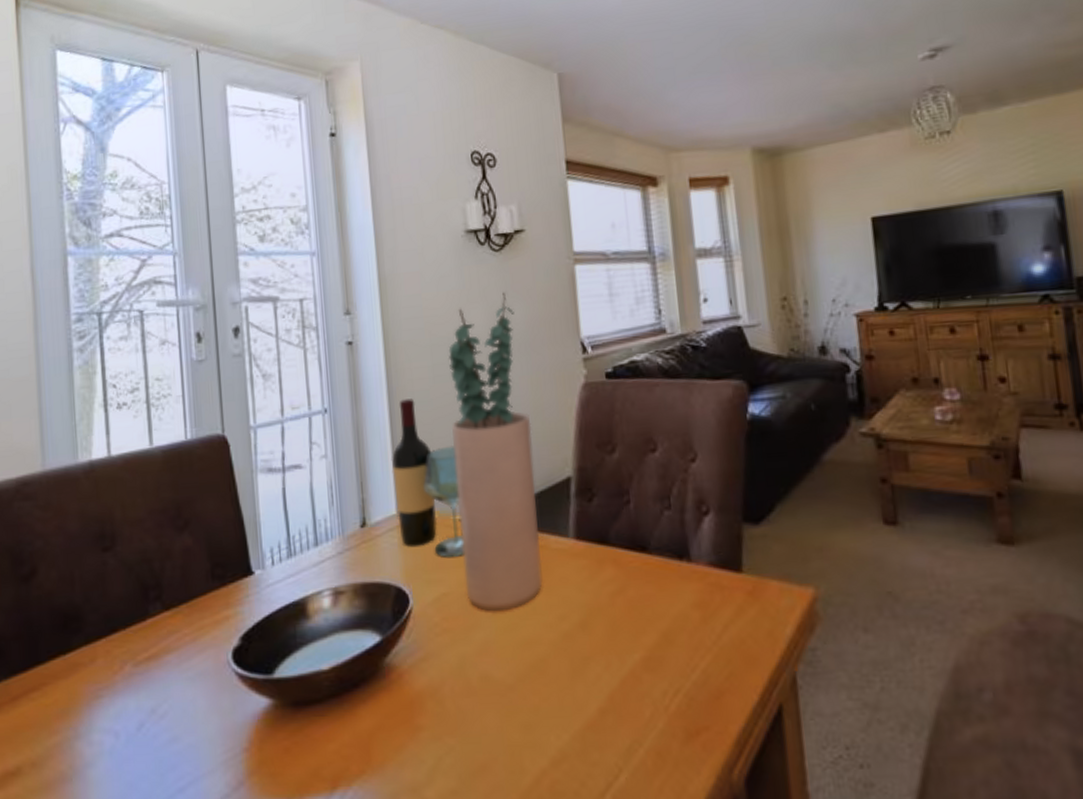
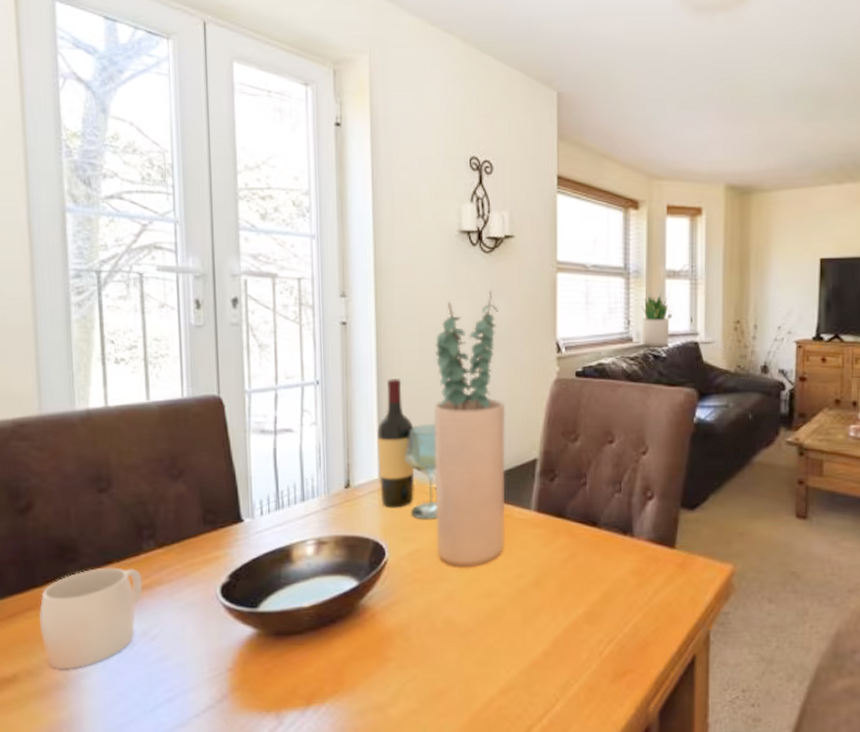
mug: none [42,636,151,759] -> present [38,567,143,670]
planter: none [672,275,708,338] -> present [641,293,670,347]

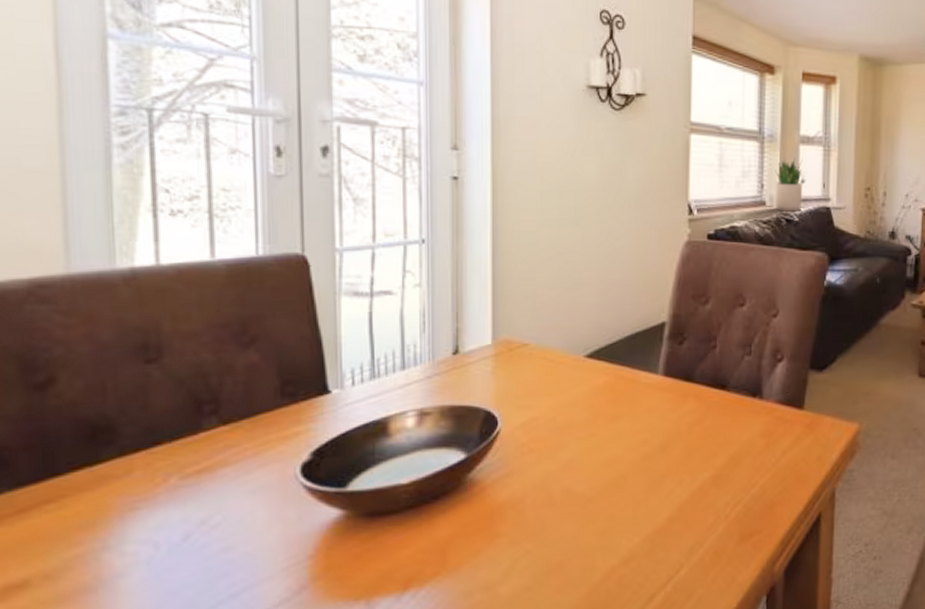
mug: present [38,567,143,670] -> none [60,449,202,570]
wine bottle: present [376,379,415,508] -> none [490,238,533,374]
wine glass: present [404,423,437,519] -> none [522,286,557,386]
vase: present [434,291,506,566] -> none [554,149,634,434]

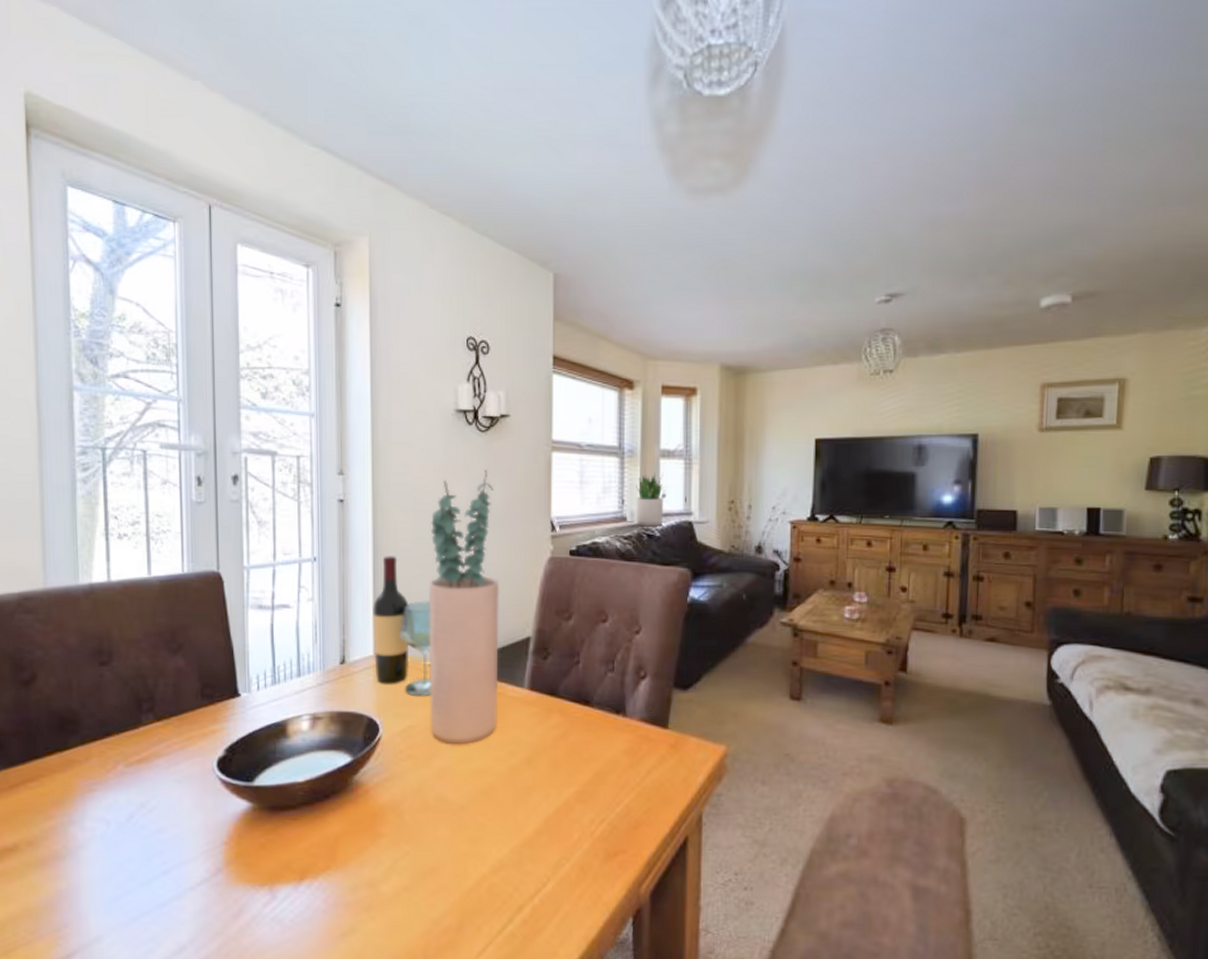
wine bottle: none [490,238,533,374] -> present [371,556,410,684]
wine glass: none [522,286,557,386] -> present [399,601,431,696]
vase: none [554,149,634,434] -> present [428,470,500,744]

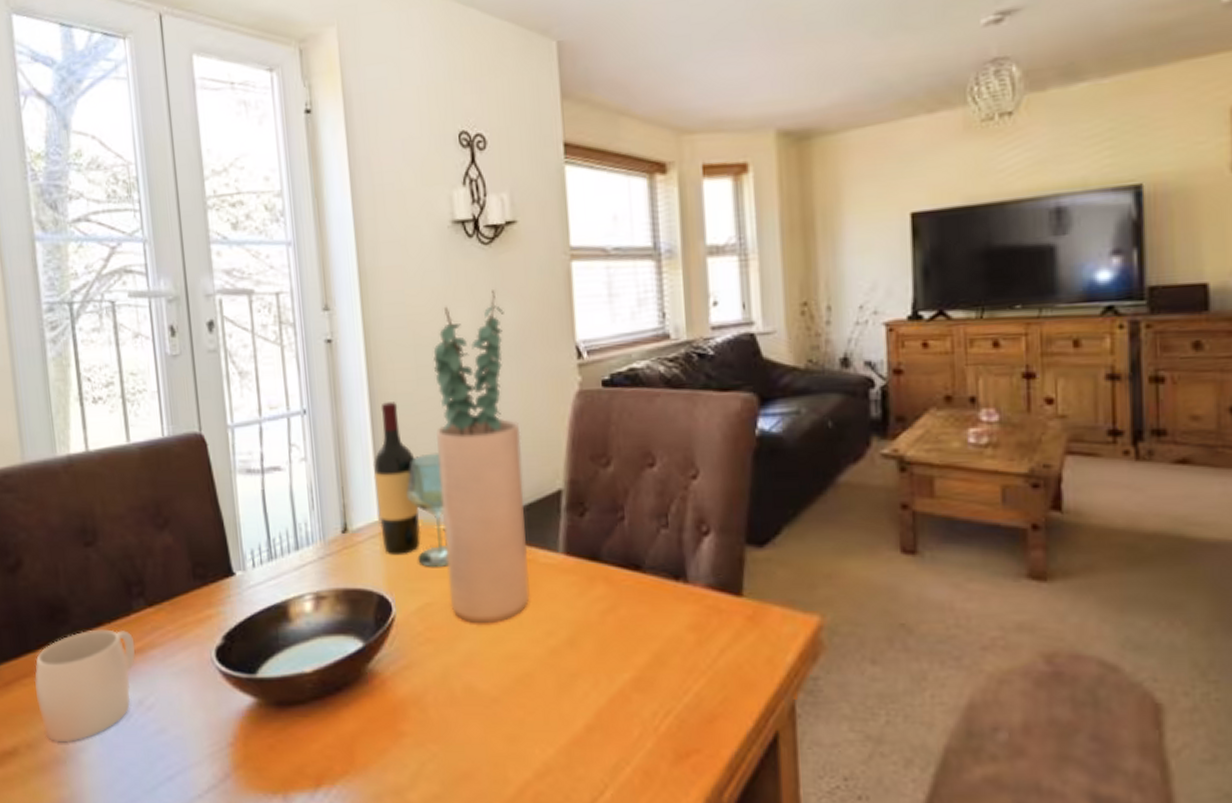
mug: none [39,739,142,840] -> present [34,629,136,743]
planter: present [635,472,664,527] -> none [679,275,717,344]

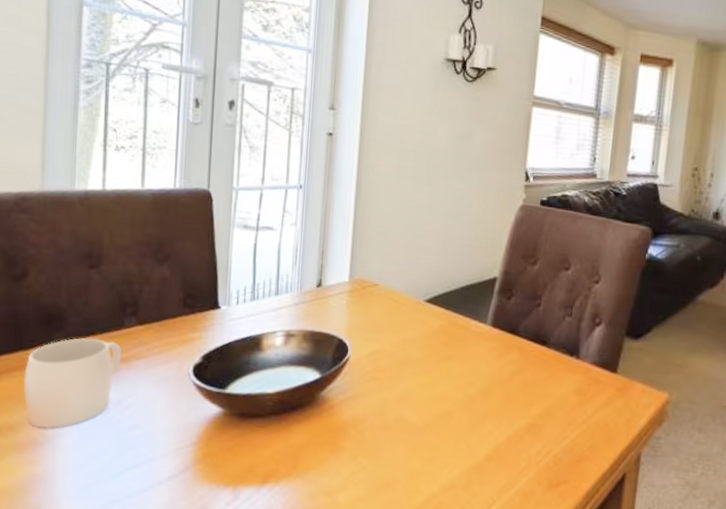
wine bottle: present [372,402,421,554] -> none [349,190,386,310]
wine glass: present [406,453,449,567] -> none [374,235,406,324]
vase: present [433,290,530,623] -> none [395,117,475,371]

